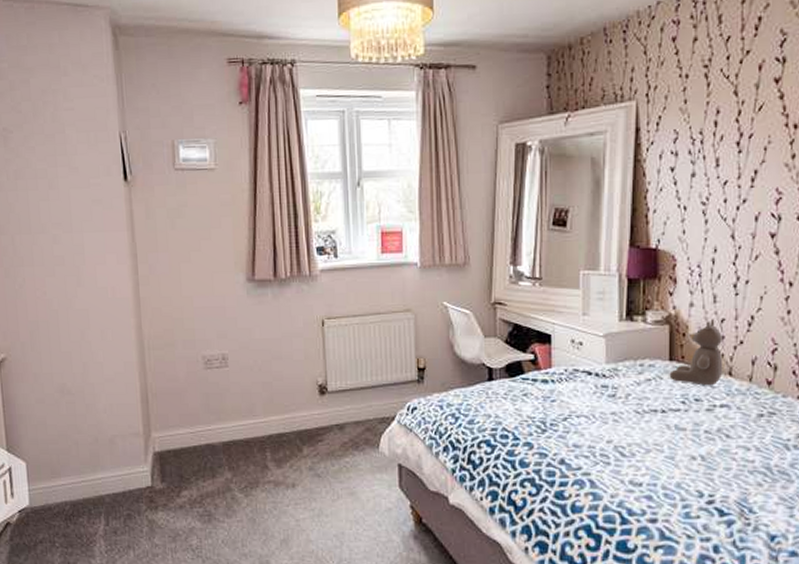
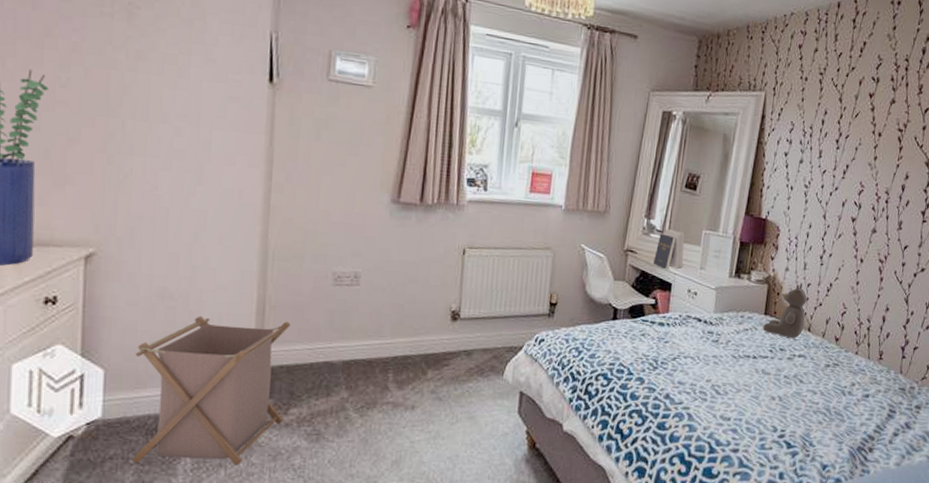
laundry basket: none [47,407,178,547] -> present [132,315,291,466]
books: none [526,274,562,319] -> present [653,229,685,269]

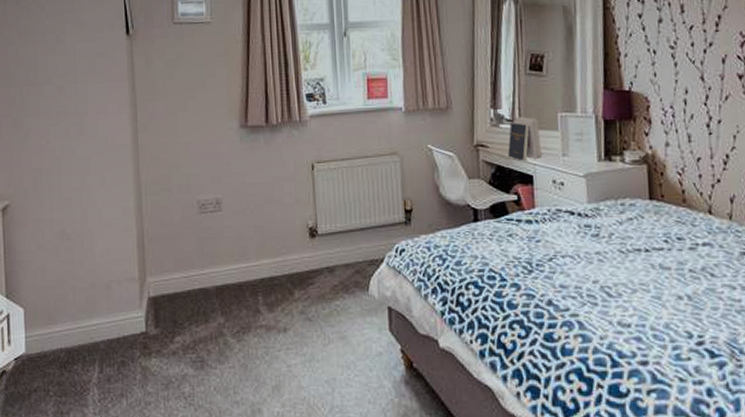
laundry basket: present [132,315,291,466] -> none [45,252,171,395]
teddy bear: present [763,283,807,339] -> none [650,158,703,225]

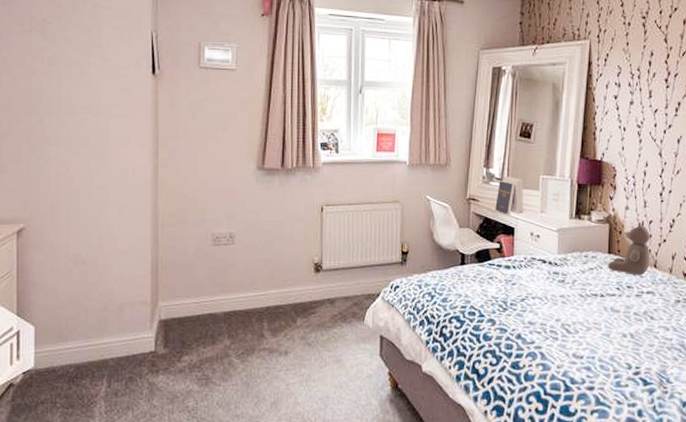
teddy bear: none [650,158,703,225] -> present [608,221,650,276]

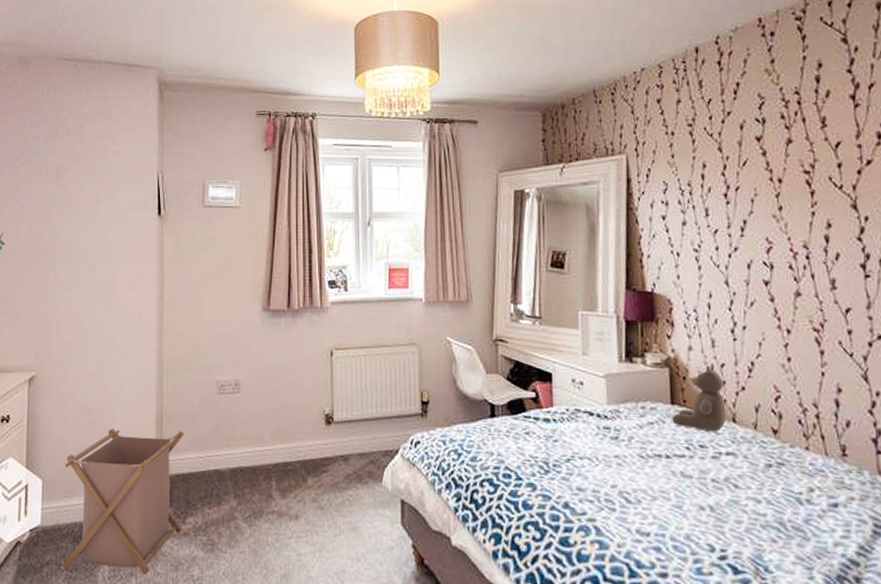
laundry basket: none [57,277,180,408] -> present [63,428,184,575]
books: present [495,176,524,214] -> none [527,313,562,357]

